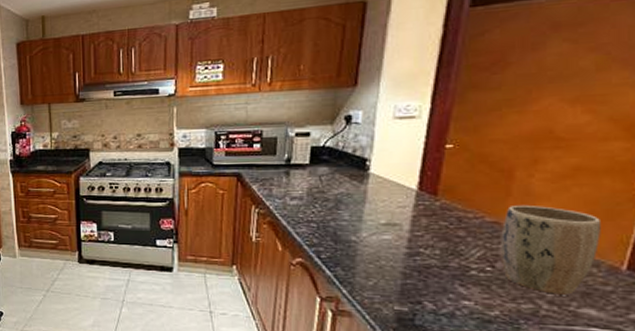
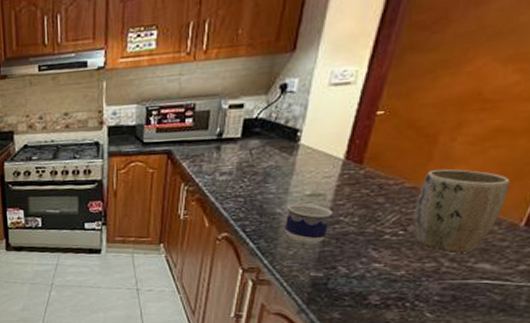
cup: none [362,232,411,276] -> present [285,203,332,245]

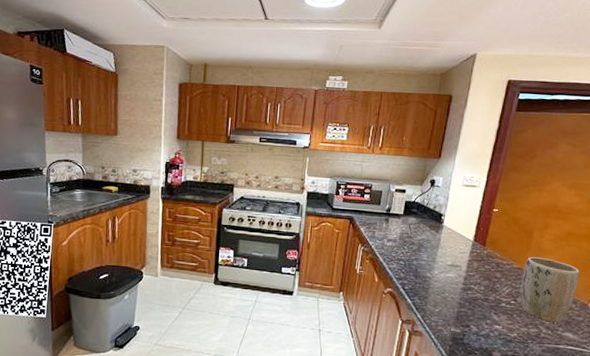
cup: present [285,203,332,245] -> none [433,271,466,305]

